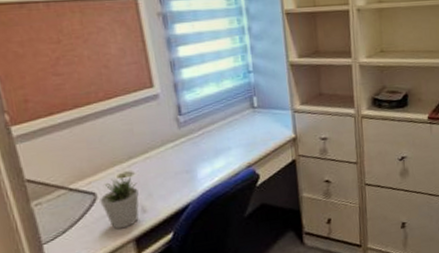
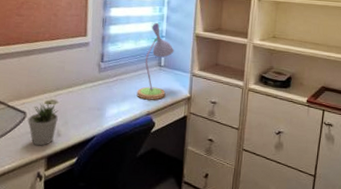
desk lamp: none [230,55,267,150] -> present [137,22,174,100]

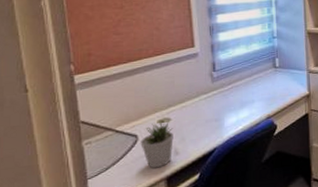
desk lamp: present [137,22,174,100] -> none [254,24,288,104]

